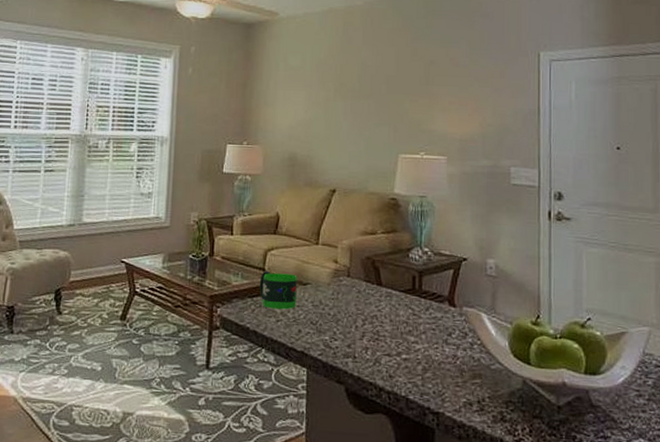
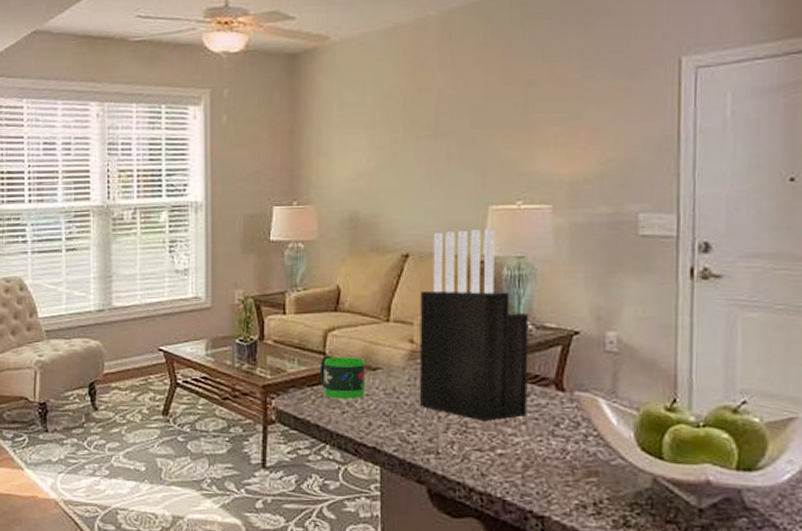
knife block: none [340,172,429,331] -> present [419,228,529,421]

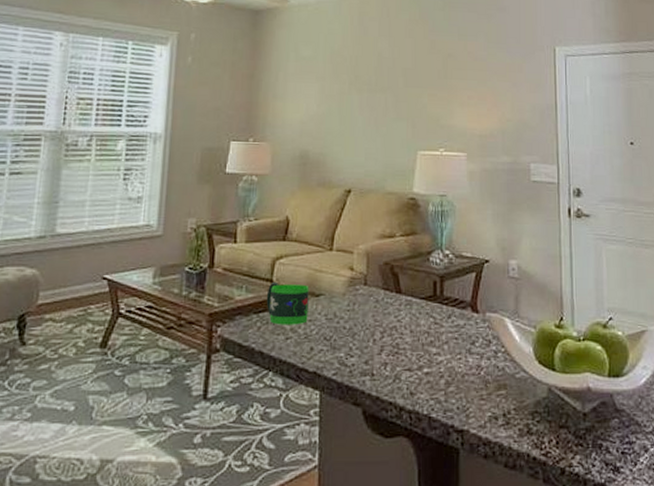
knife block: present [419,228,529,421] -> none [357,170,450,342]

